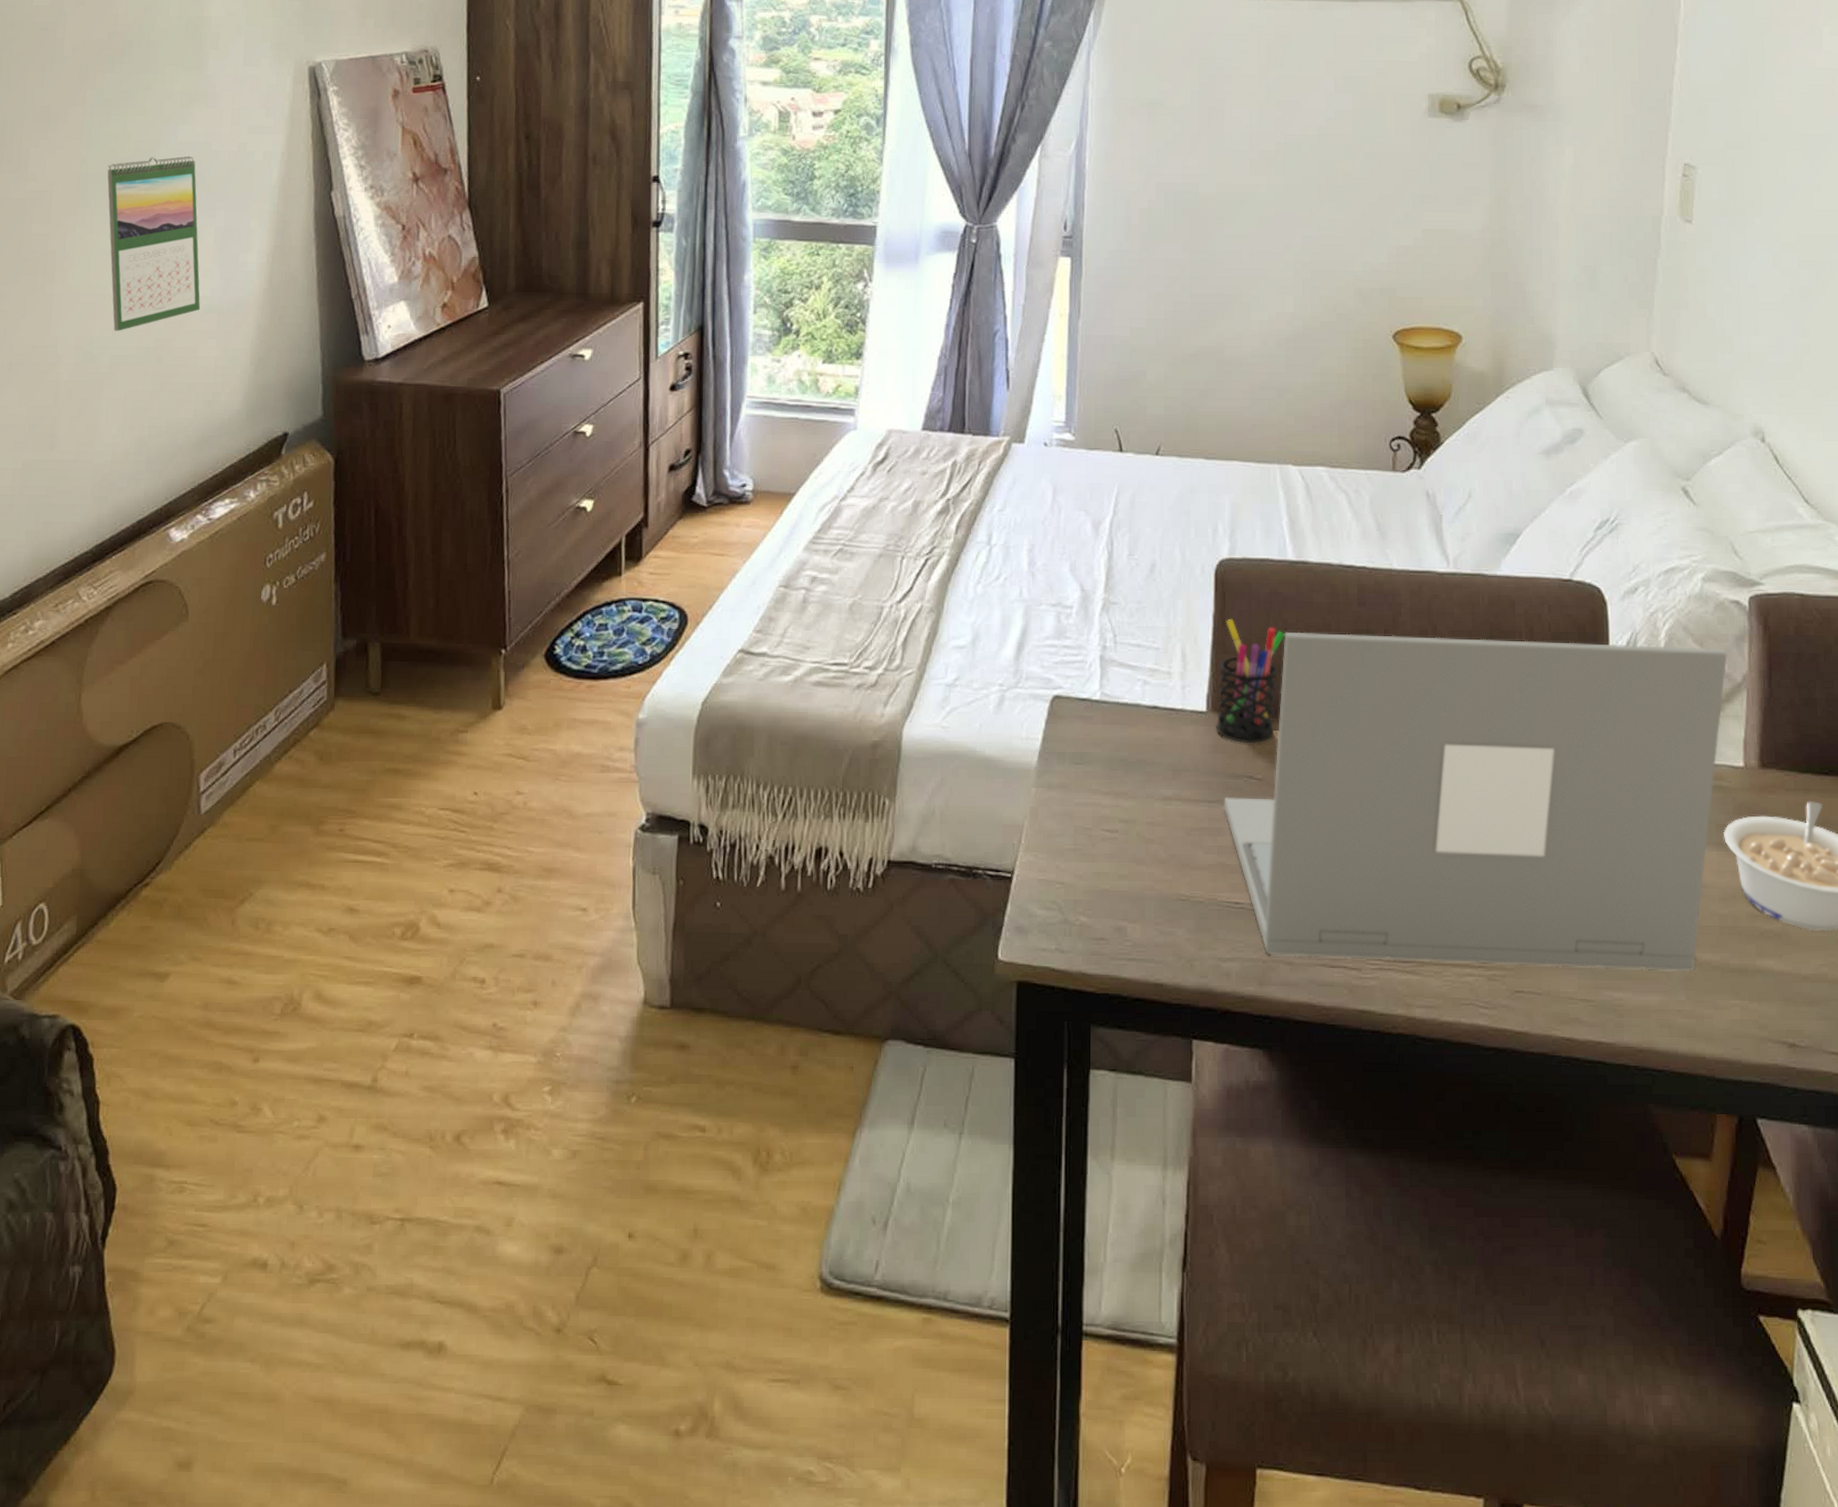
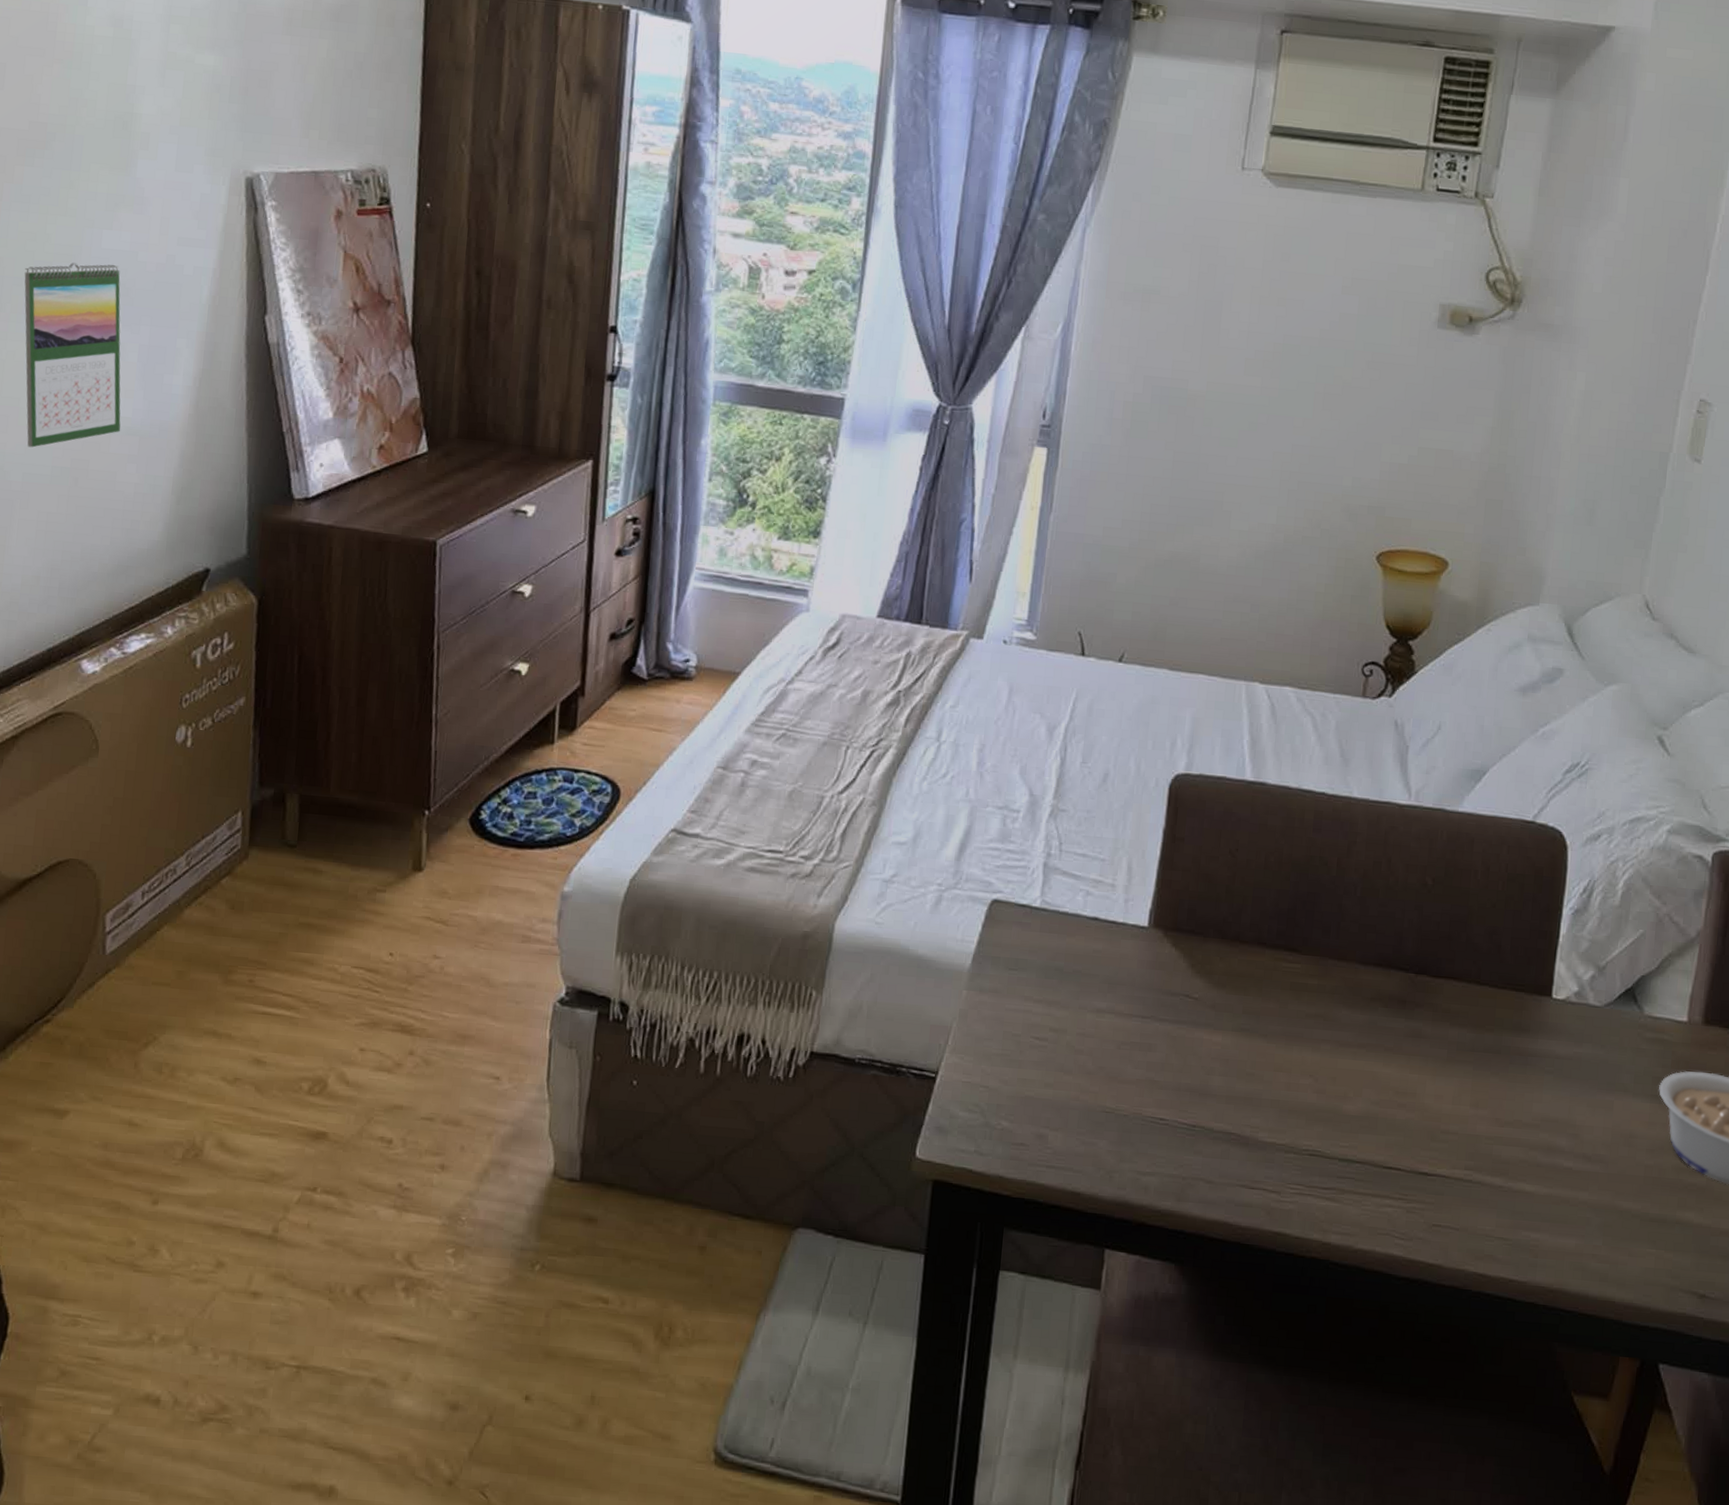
pen holder: present [1216,618,1285,744] -> none [1156,835,1236,963]
laptop: present [1224,632,1727,972] -> none [1157,853,1684,1219]

